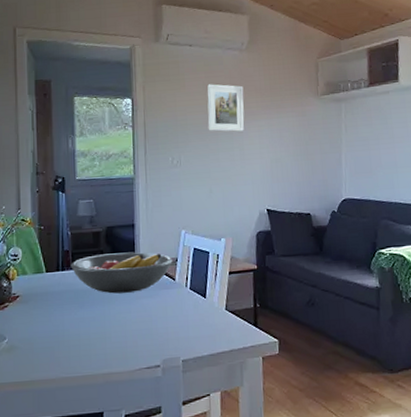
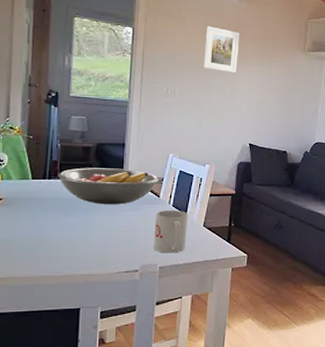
mug: none [173,293,209,344] -> present [154,209,189,253]

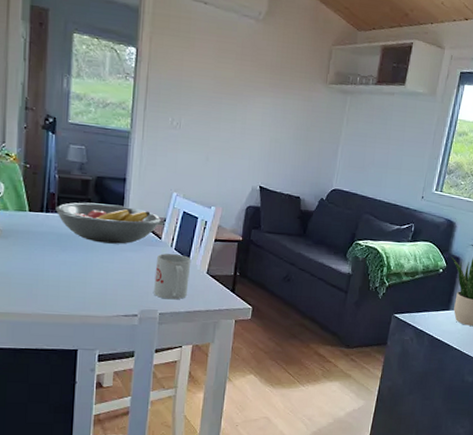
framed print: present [203,26,240,73] -> none [212,49,254,105]

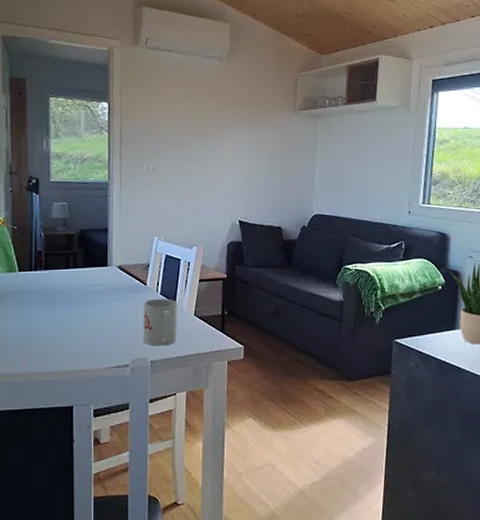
fruit bowl: present [55,202,161,244] -> none [43,256,144,295]

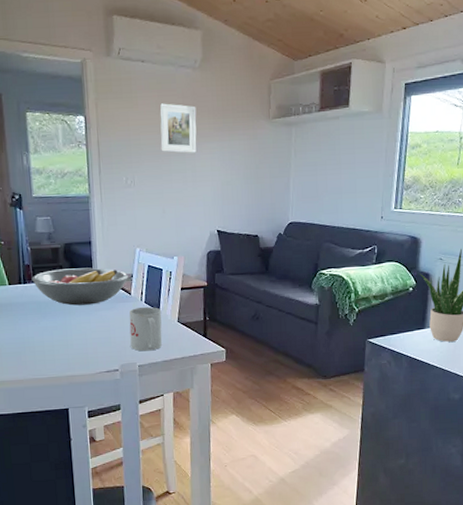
fruit bowl: none [43,256,144,295] -> present [32,268,128,306]
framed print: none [184,92,222,142] -> present [160,103,197,153]

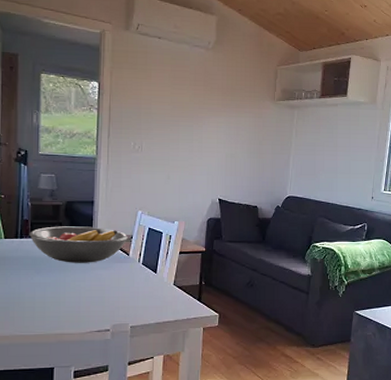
mug: present [129,306,163,351] -> none [124,268,159,312]
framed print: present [160,103,197,153] -> none [170,77,207,125]

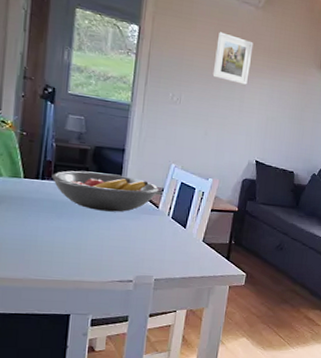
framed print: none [170,77,207,125] -> present [212,32,254,85]

